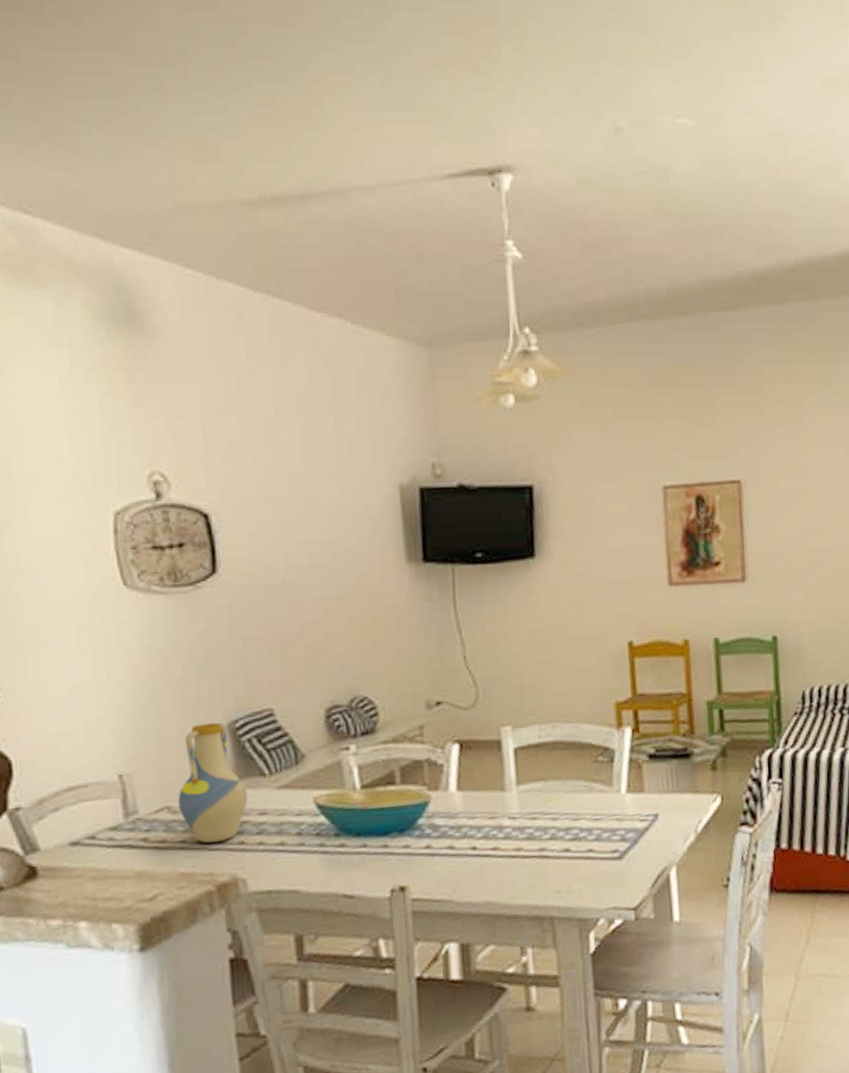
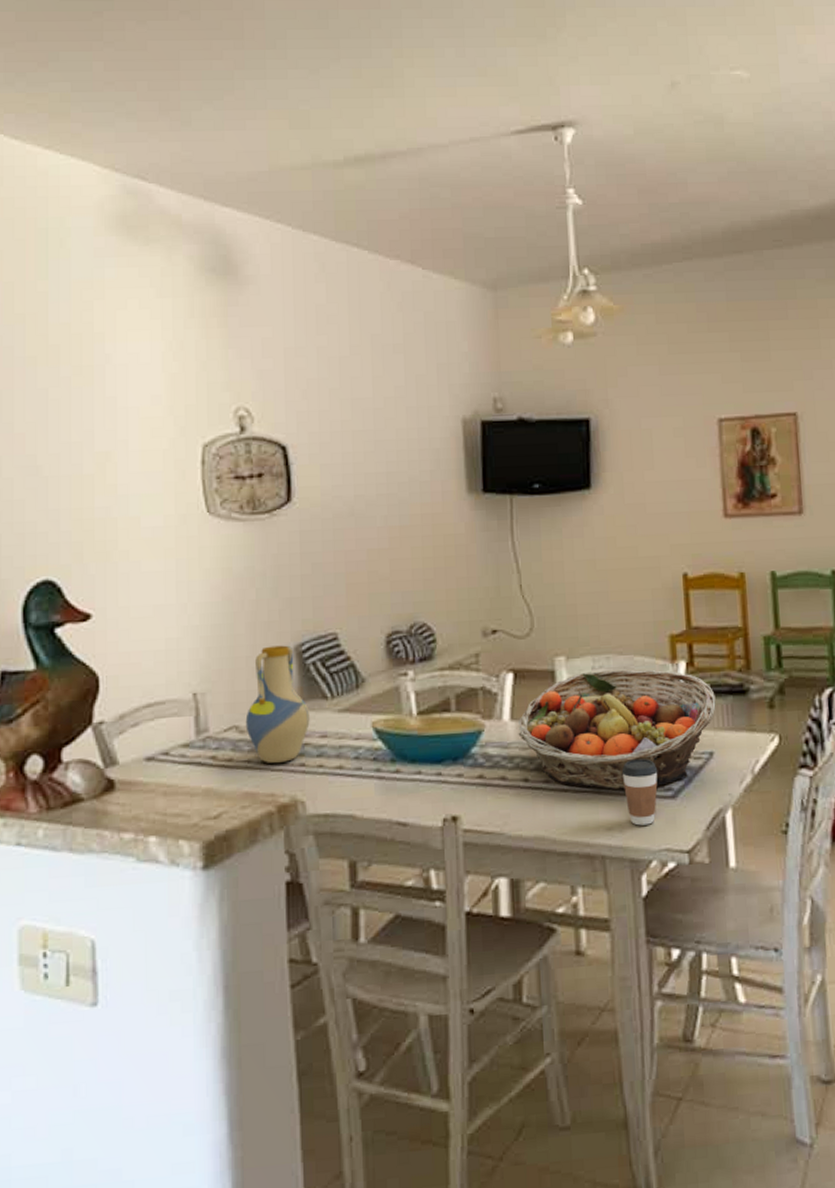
fruit basket: none [465,737,661,854] -> present [518,669,716,790]
coffee cup: none [569,823,605,887] -> present [621,758,658,826]

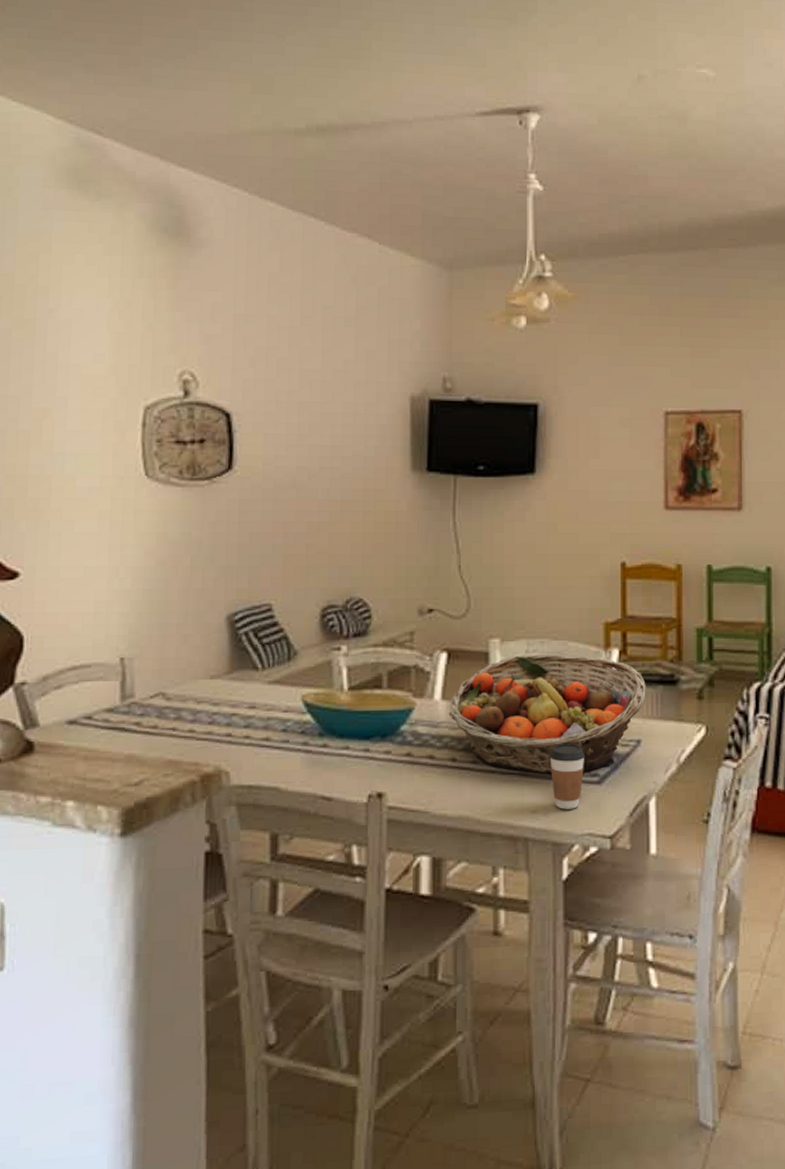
vase: present [245,645,310,764] -> none [172,614,239,733]

